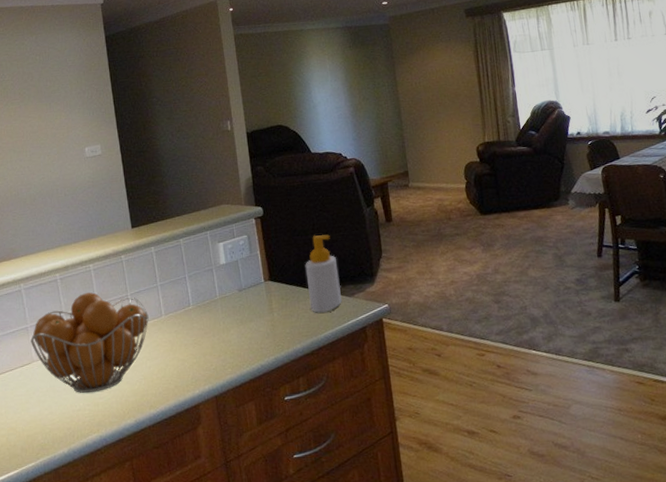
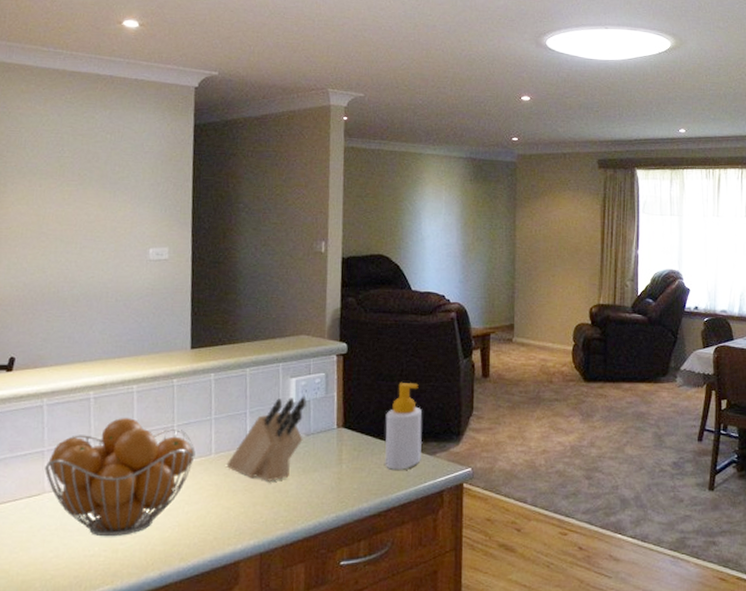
knife block: none [176,257,237,334] -> present [226,396,307,481]

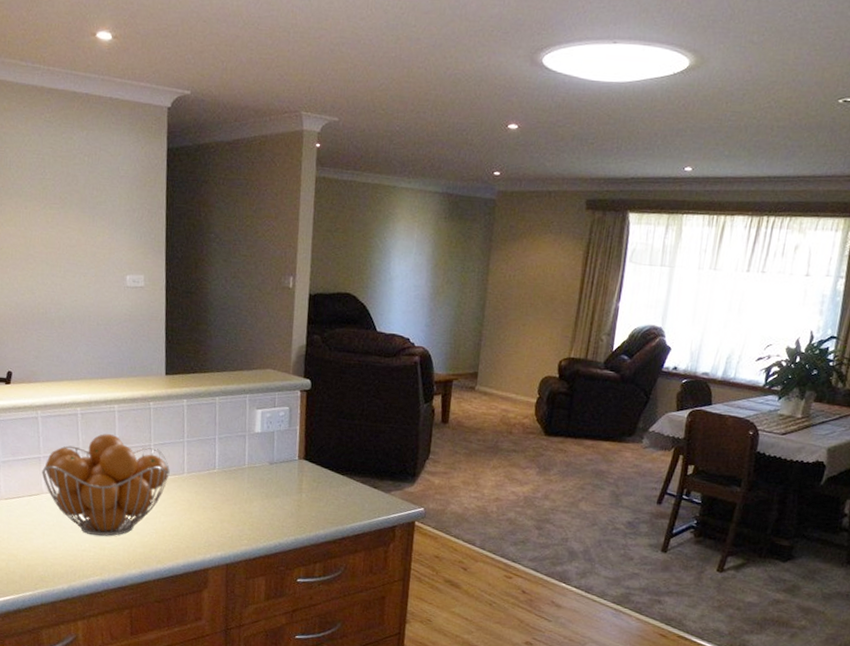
knife block: present [226,396,307,481] -> none [197,427,271,503]
soap bottle: present [385,383,423,470] -> none [342,422,380,503]

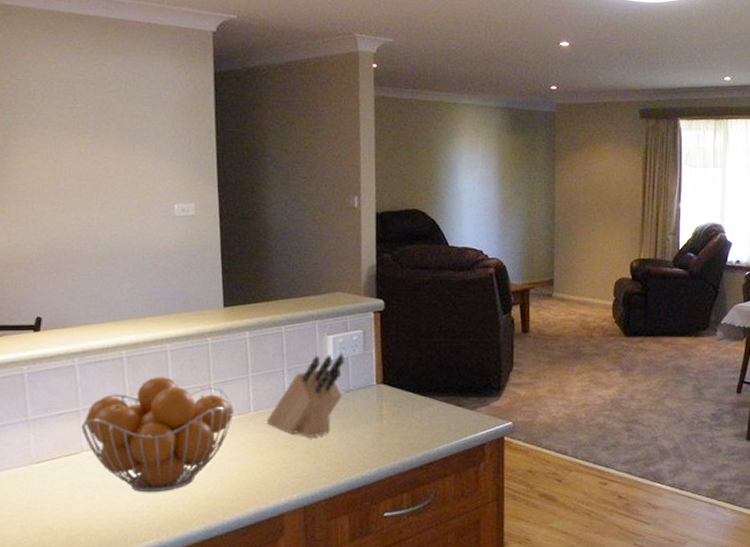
knife block: none [197,427,271,503] -> present [266,354,345,437]

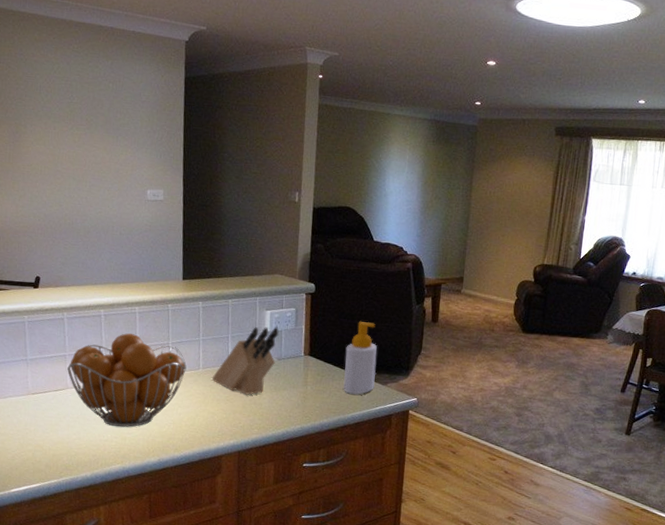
soap bottle: none [425,339,463,424] -> present [343,321,377,395]

